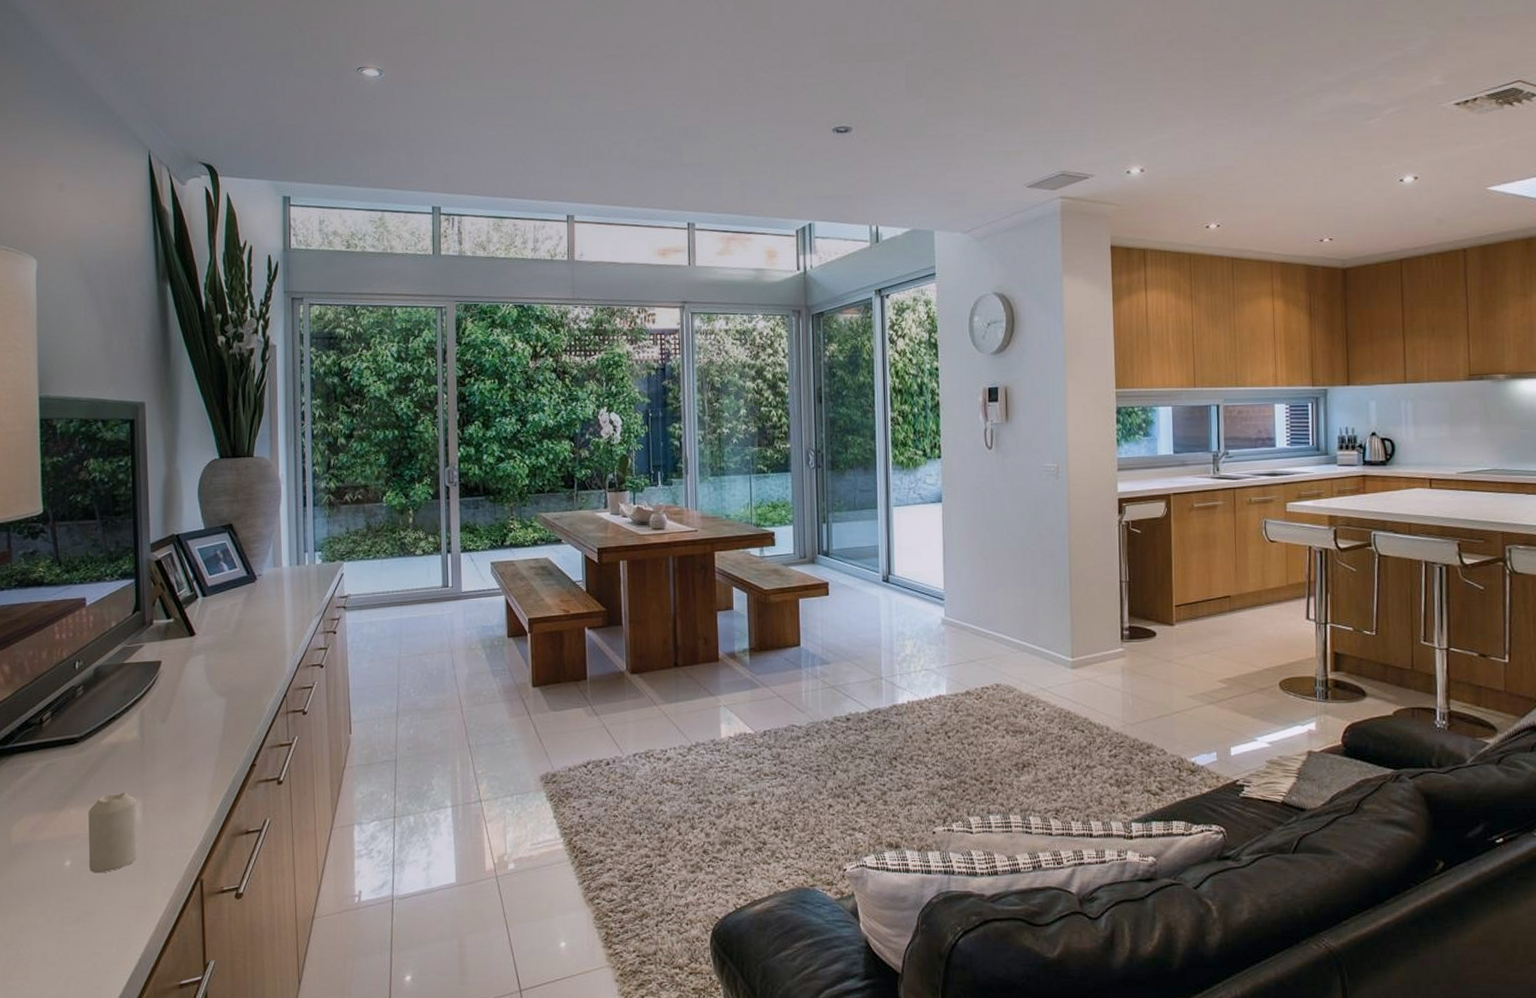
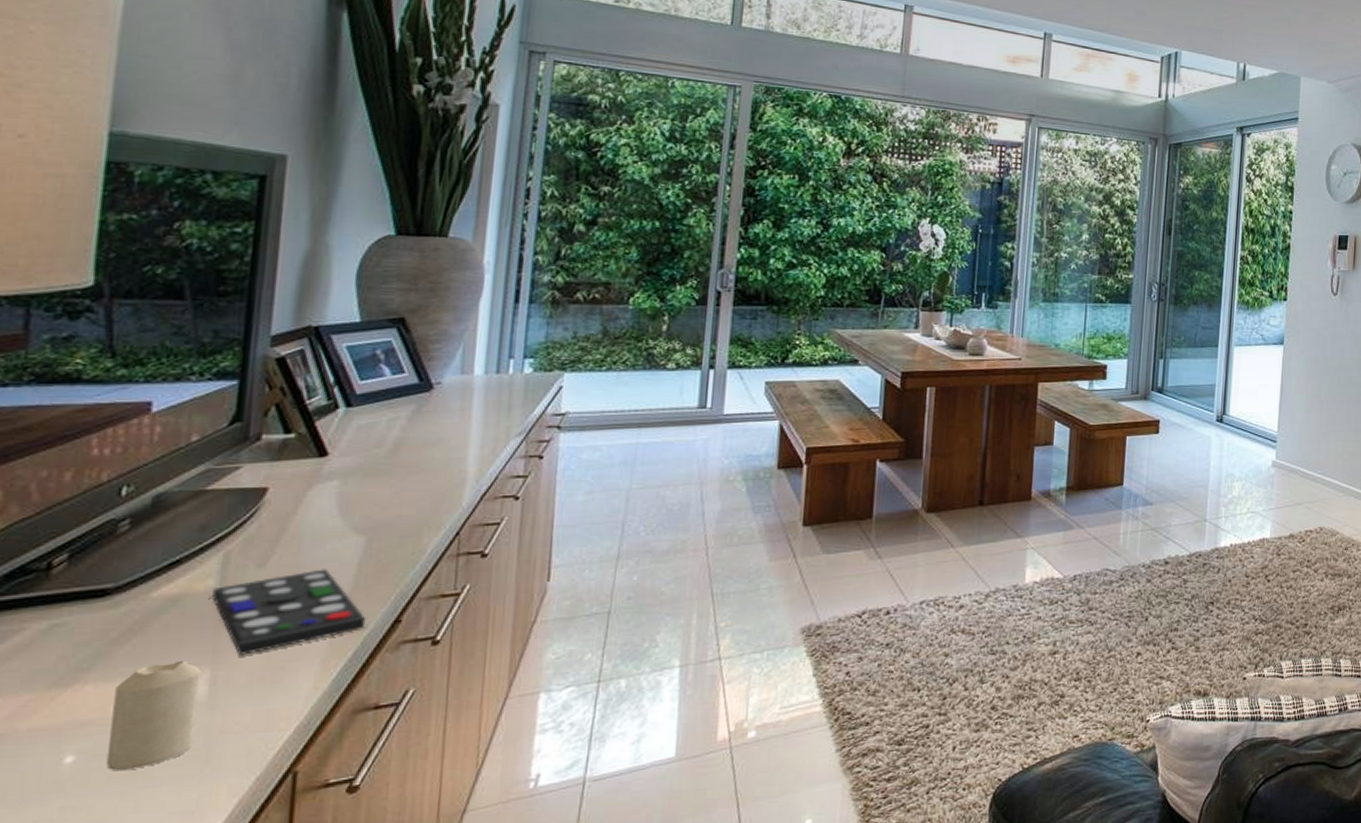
remote control: none [137,724,233,789] -> present [212,569,366,655]

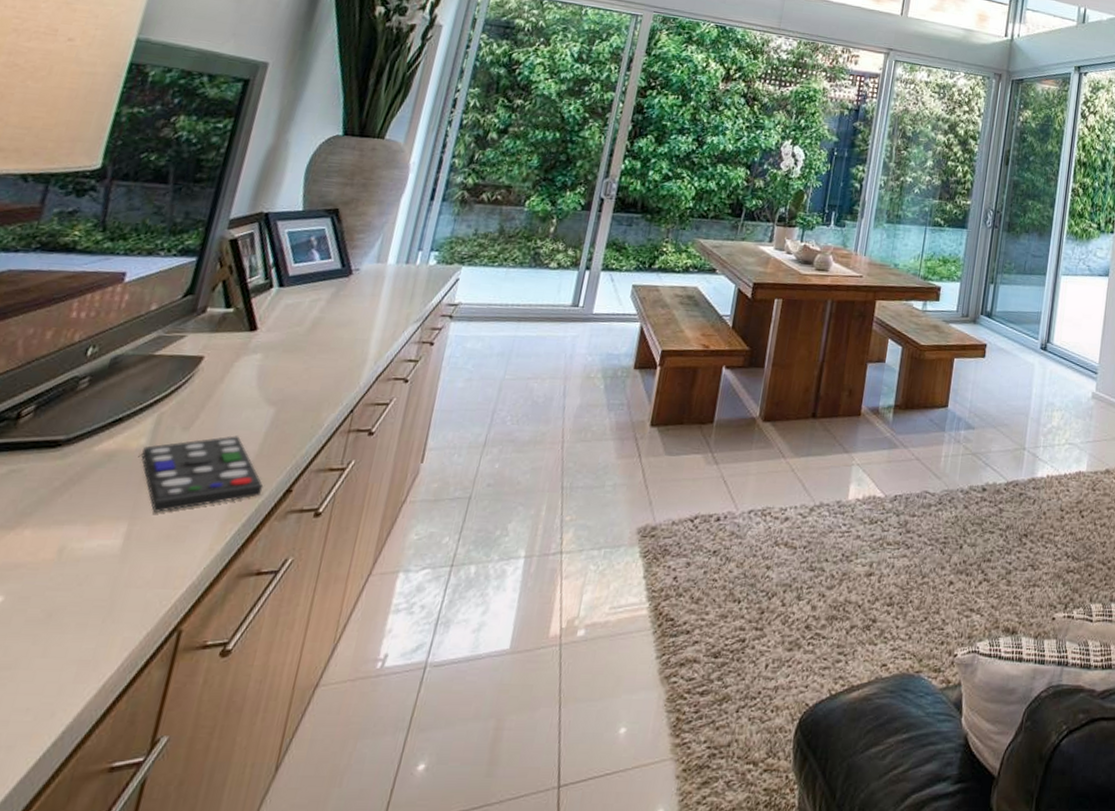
candle: present [107,660,201,770] -> none [27,513,120,614]

